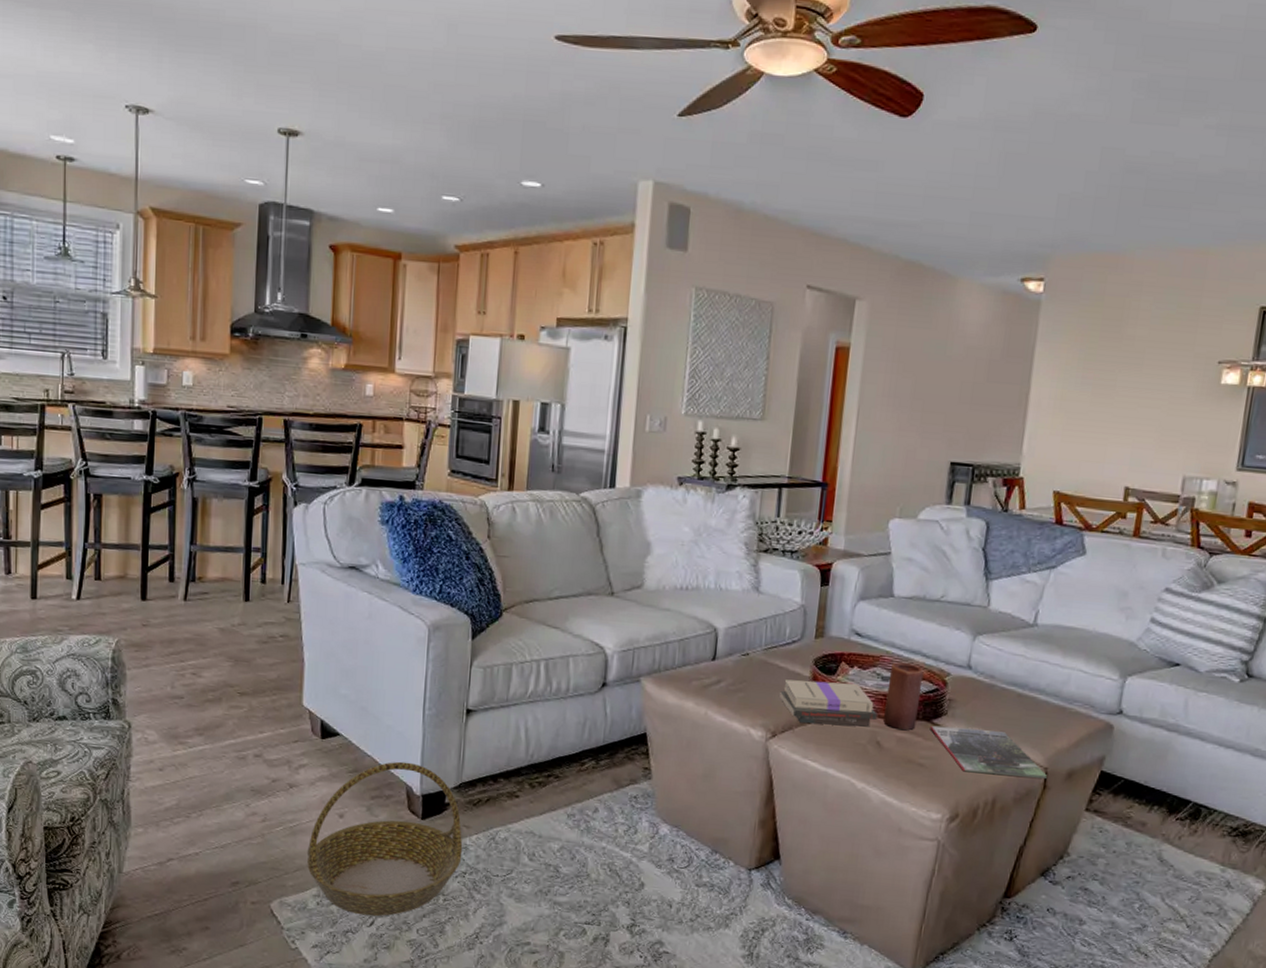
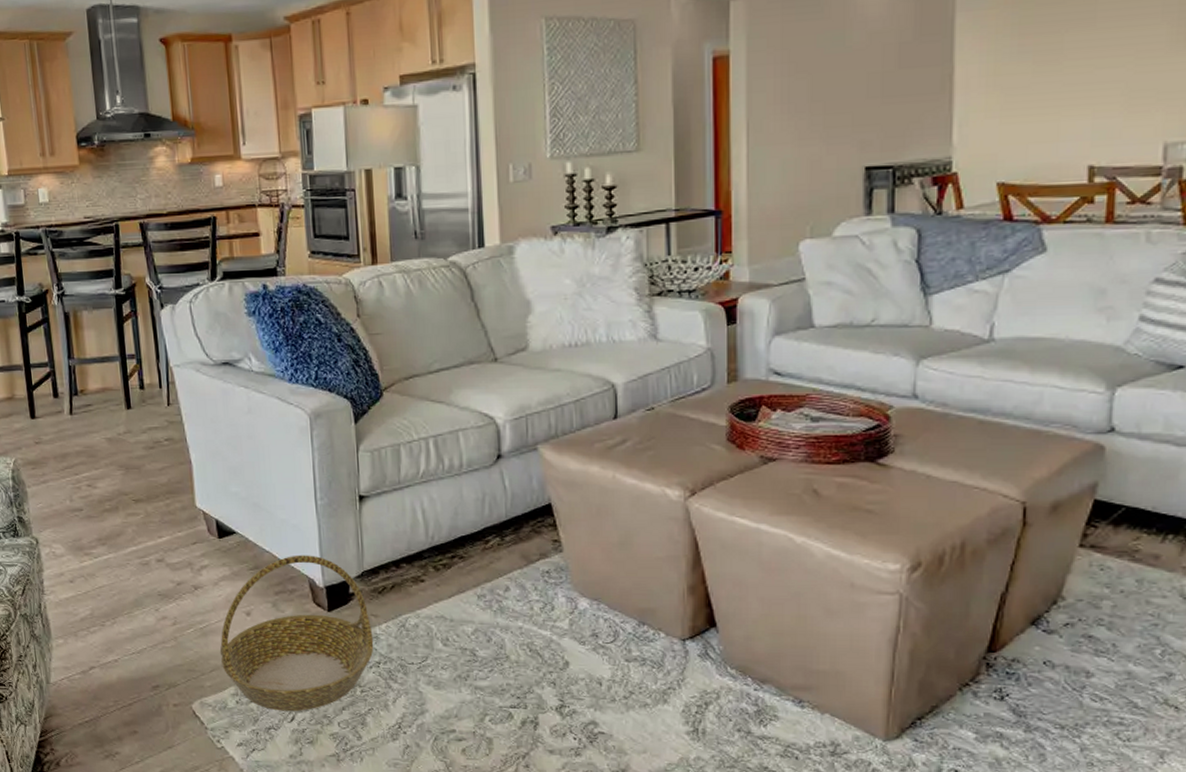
books: present [780,679,877,727] -> none [695,428,810,478]
candle: present [883,662,923,731] -> none [819,400,861,475]
magazine: present [930,725,1048,779] -> none [875,466,1027,515]

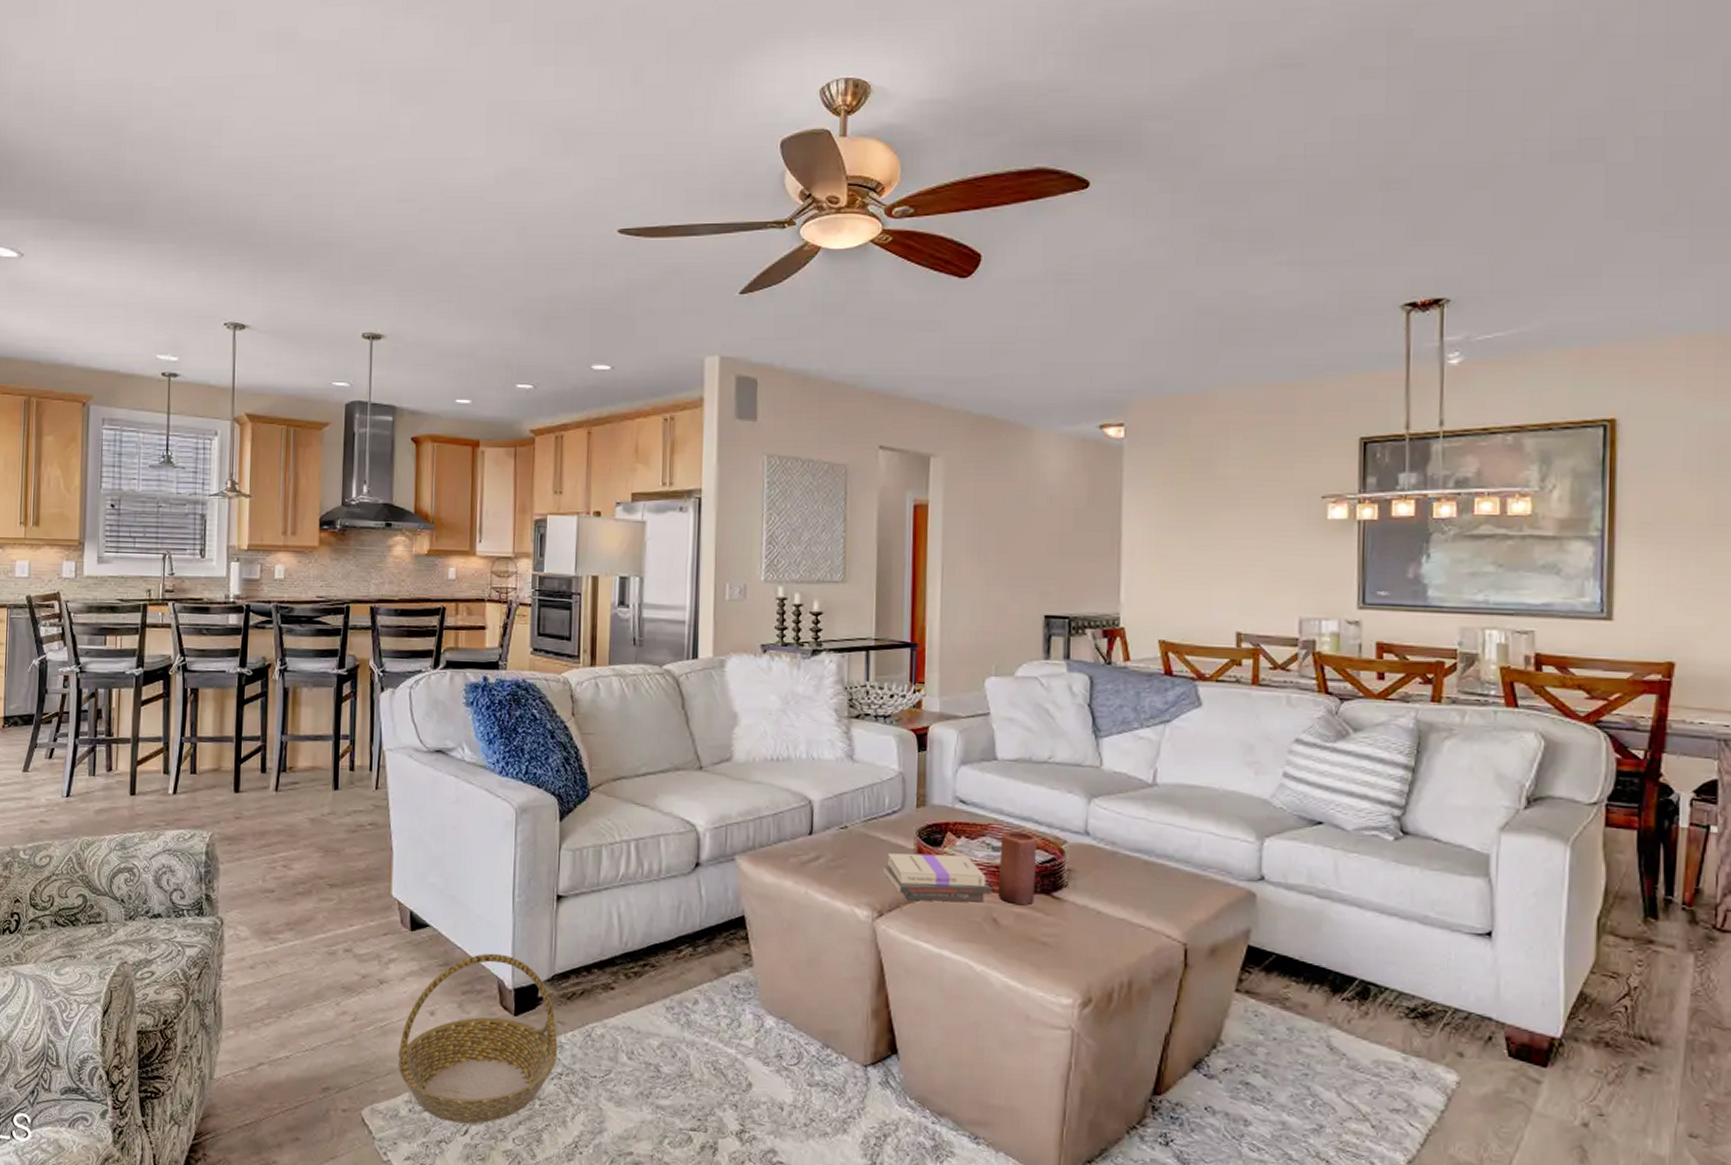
books: none [695,428,810,478] -> present [884,853,991,903]
candle: none [819,400,861,475] -> present [998,830,1037,906]

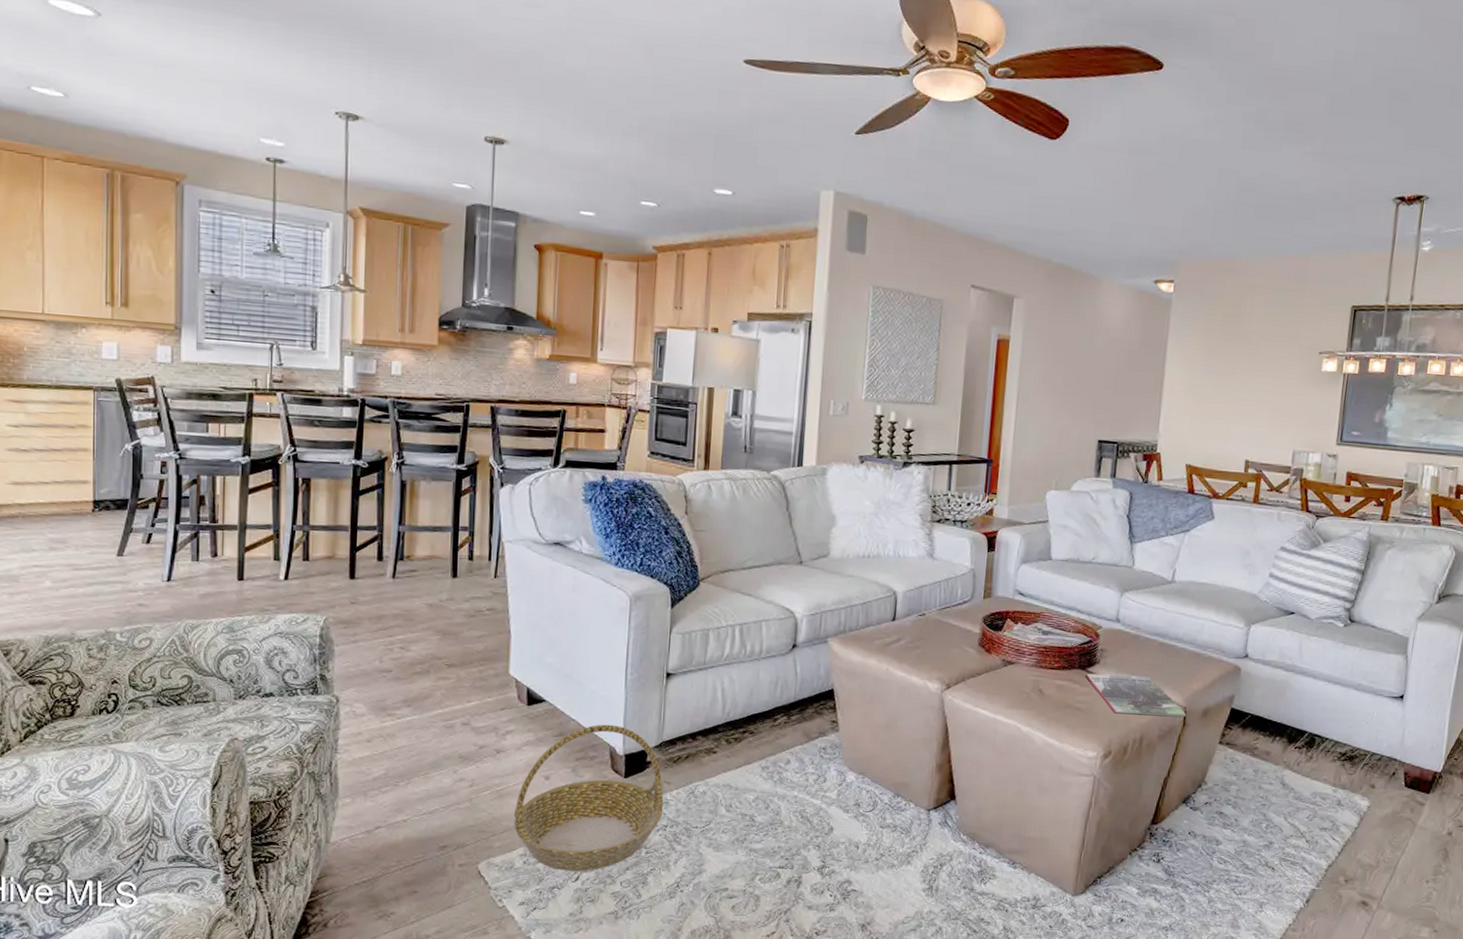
books: present [884,853,991,903] -> none [953,636,1039,677]
candle: present [998,830,1037,906] -> none [1045,618,1078,679]
magazine: none [1050,898,1188,956] -> present [1085,673,1187,717]

